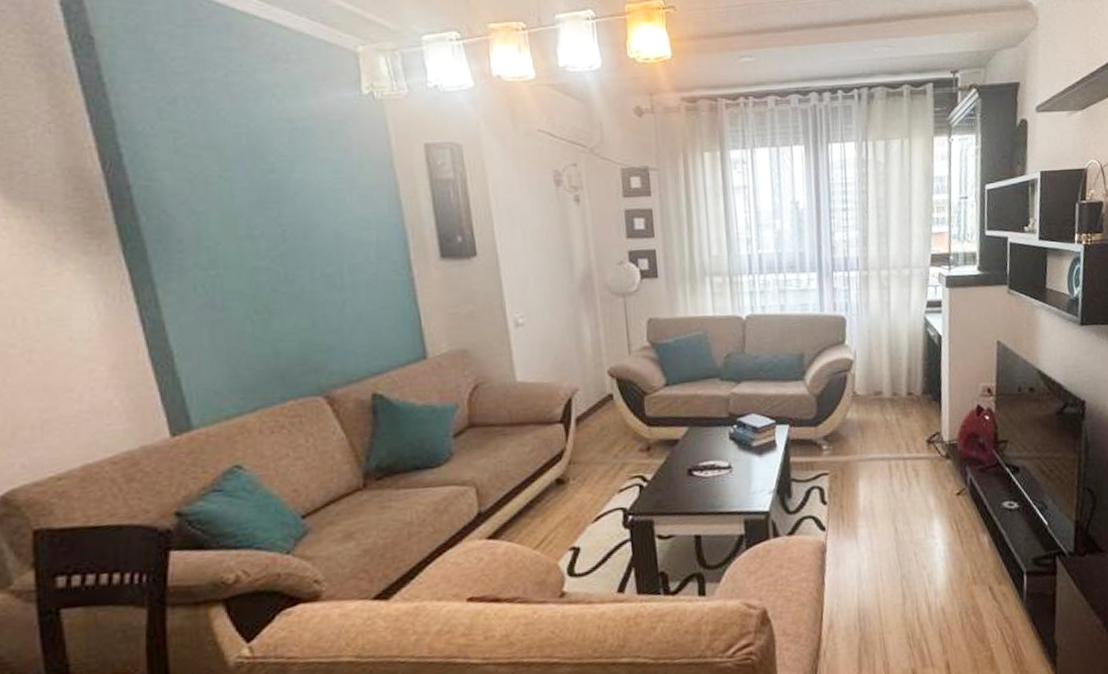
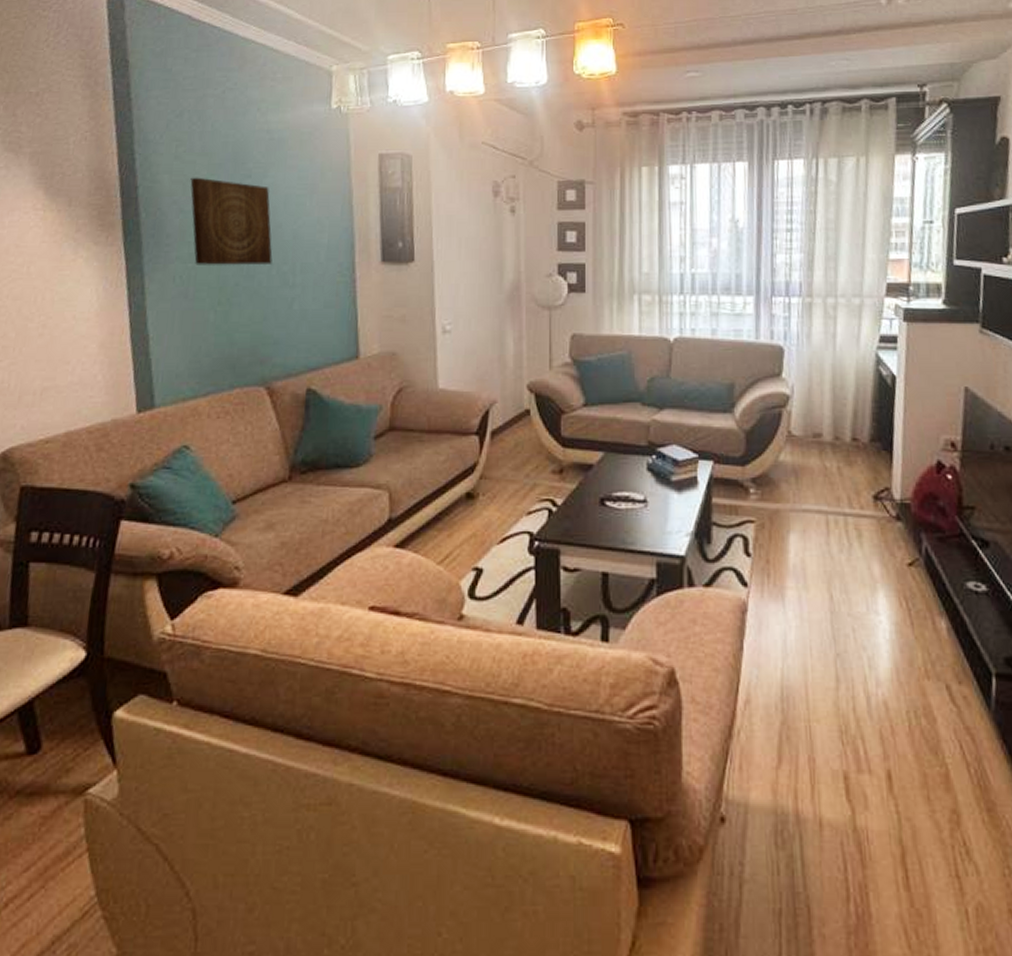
wall art: none [198,173,314,272] -> present [190,177,273,265]

